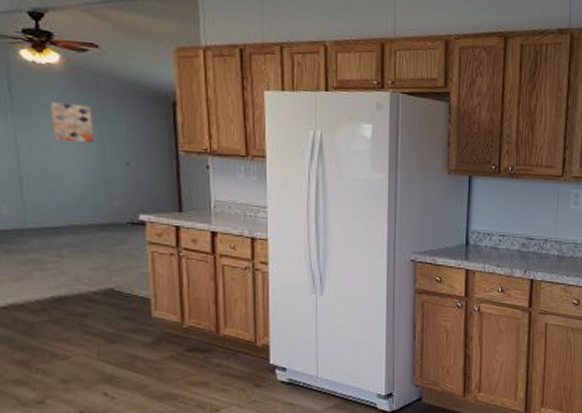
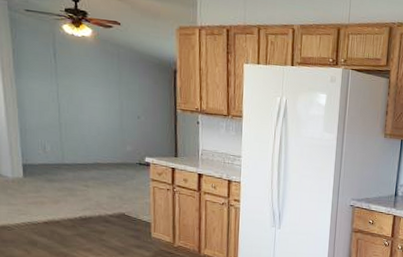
wall art: present [49,102,94,143] -> none [83,67,115,100]

